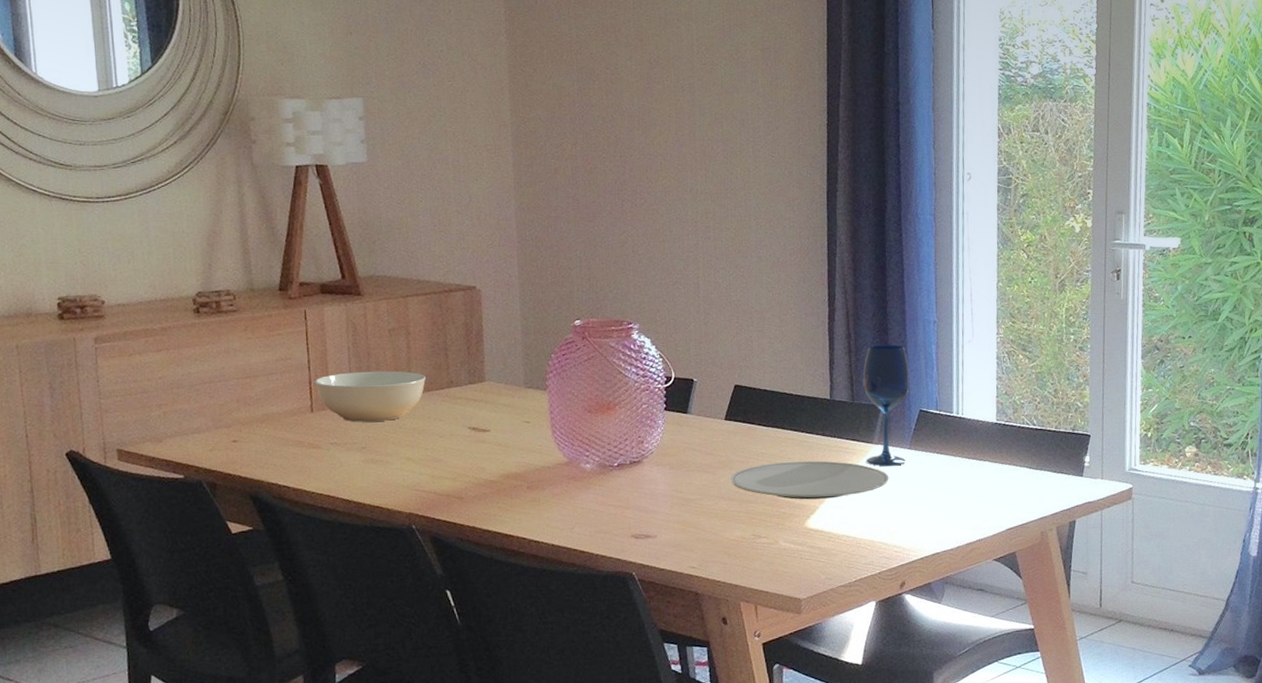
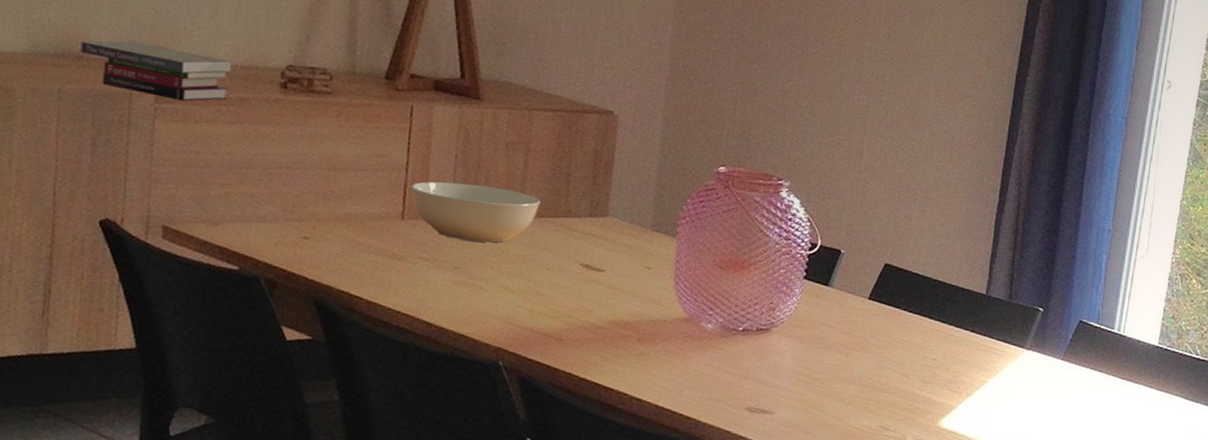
books: none [28,293,152,339] -> present [80,41,232,102]
plate: present [730,461,889,500] -> none [865,352,1036,400]
wineglass: present [863,344,910,467] -> none [1013,245,1075,376]

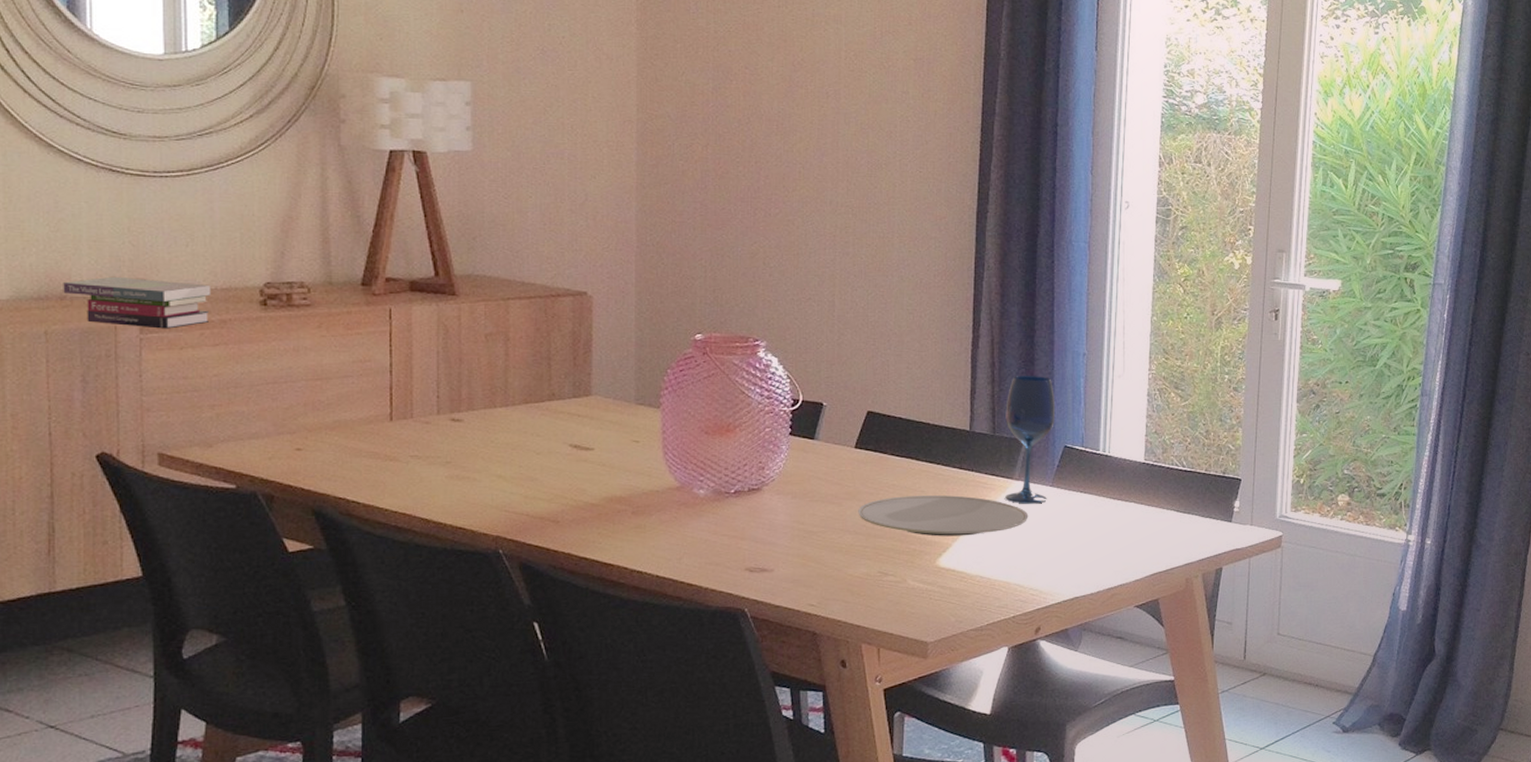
bowl: present [410,181,542,243] -> none [395,379,525,434]
plate: none [865,352,1036,400] -> present [858,495,1029,536]
wineglass: none [1013,245,1075,376] -> present [1004,376,1056,504]

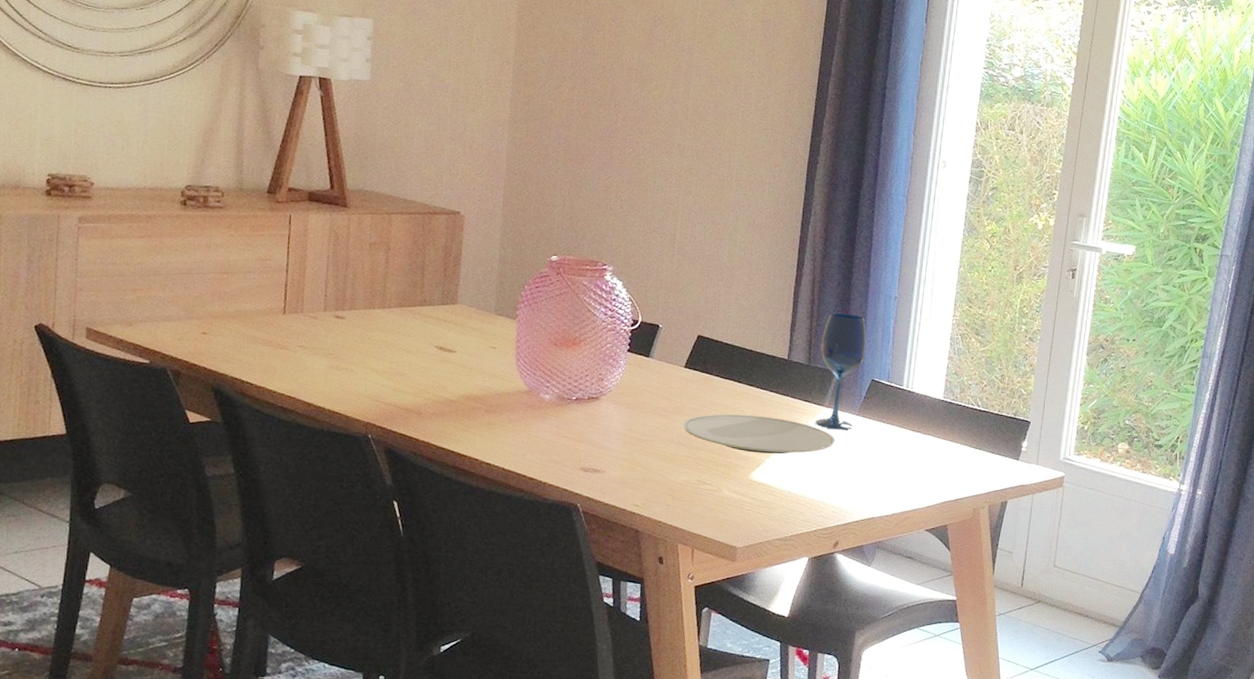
books: present [63,276,212,329] -> none [17,171,141,220]

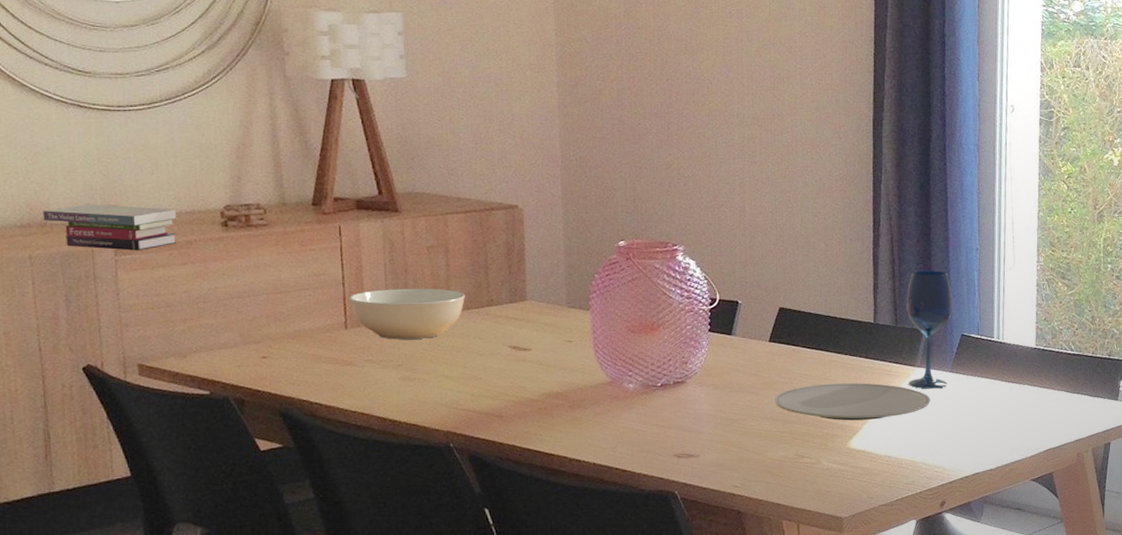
books: none [17,171,141,220] -> present [43,204,177,251]
bowl: none [290,279,401,331] -> present [348,288,466,340]

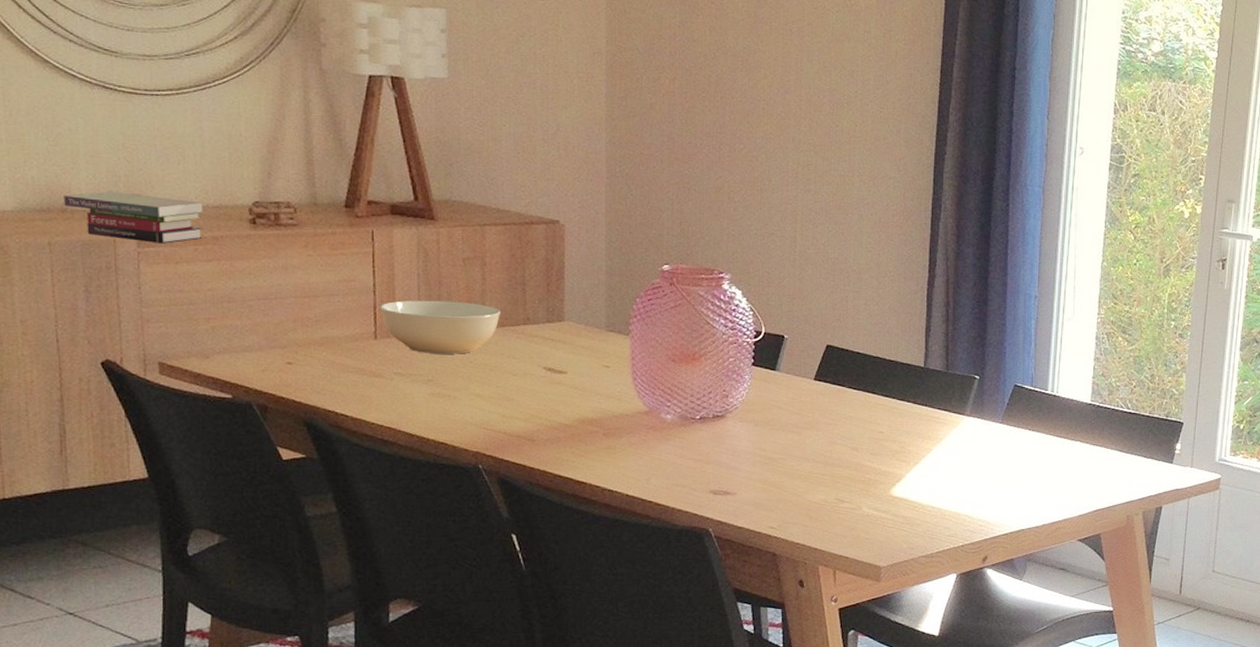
plate: present [774,383,931,421] -> none [817,427,979,468]
wineglass: present [906,270,952,389] -> none [956,316,1007,440]

